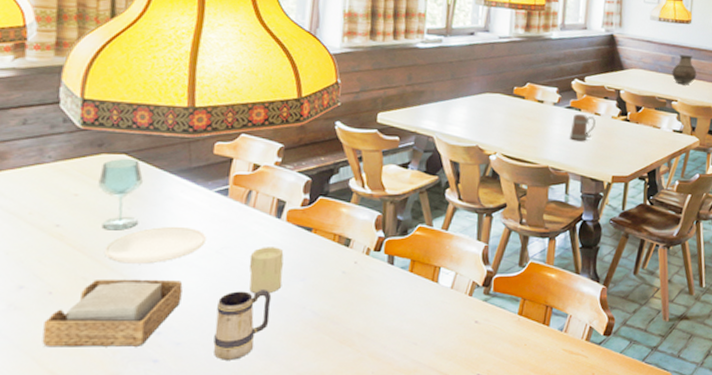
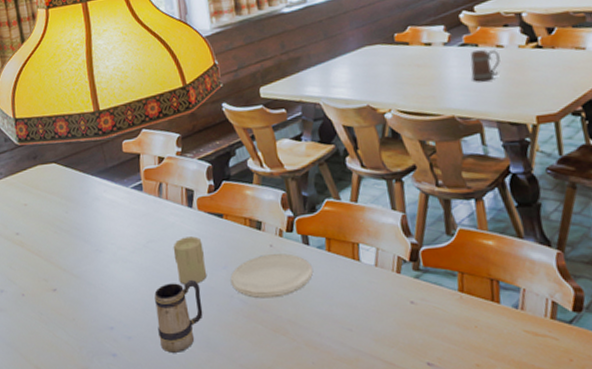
napkin holder: present [42,278,183,348] -> none [24,276,124,345]
wine glass: present [98,159,144,231] -> none [39,167,76,234]
plate: present [103,226,206,264] -> none [55,224,133,264]
plate: none [305,271,393,311] -> present [230,253,314,299]

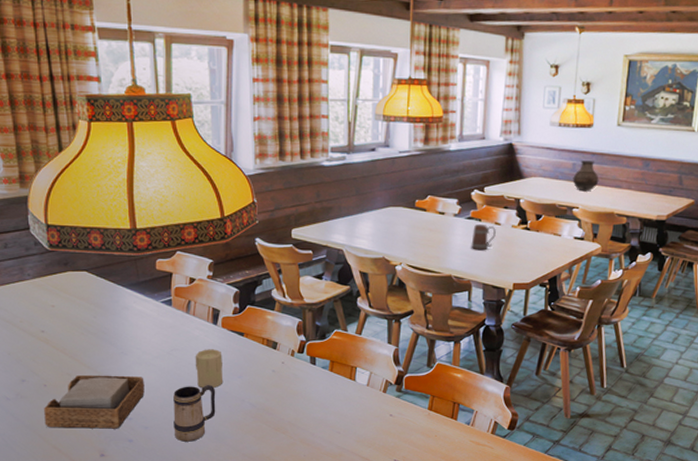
napkin holder: none [24,276,124,345] -> present [44,374,144,429]
plate: present [230,253,314,299] -> none [243,370,316,404]

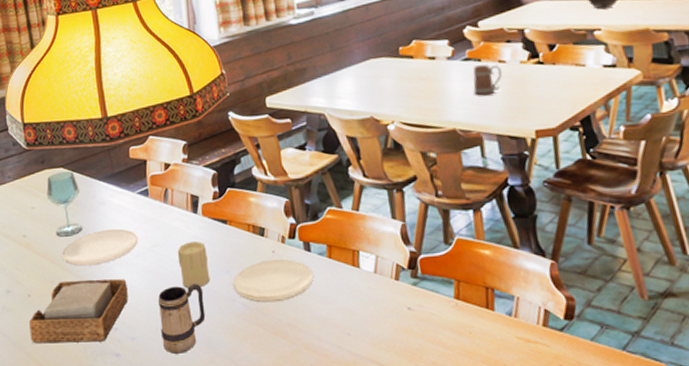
wine glass: none [68,275,104,335] -> present [46,171,82,237]
plate: none [80,331,158,363] -> present [61,228,138,266]
plate: none [243,370,316,404] -> present [232,259,314,303]

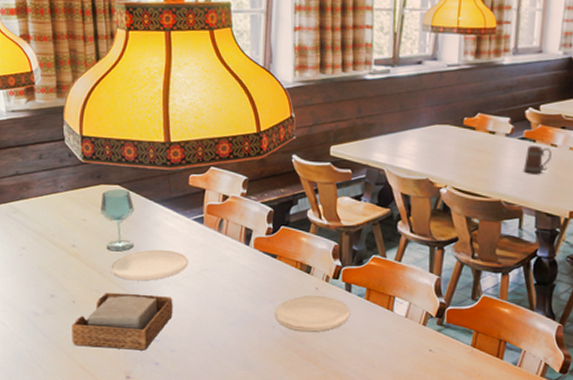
beer mug: present [158,283,206,354] -> none [201,307,246,368]
candle: present [177,241,210,287] -> none [225,270,254,312]

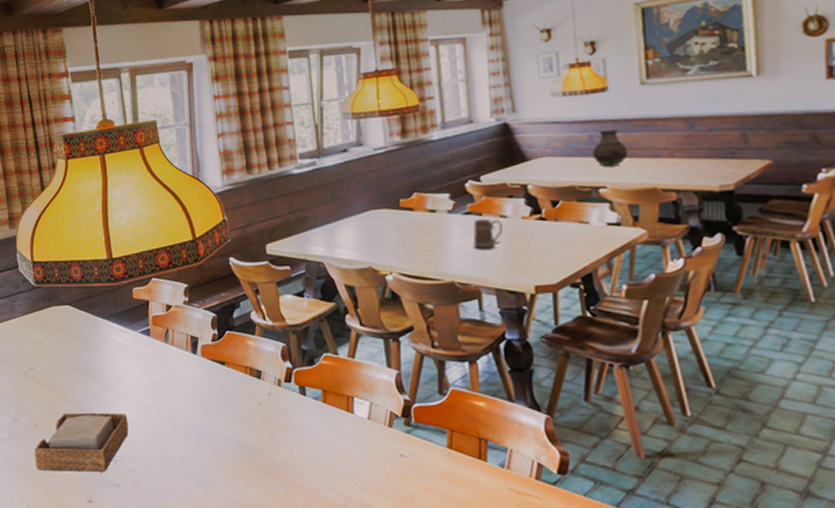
wine glass: present [100,189,135,252] -> none [53,309,86,371]
plate: present [110,249,188,281] -> none [66,365,139,399]
plate: present [274,295,351,333] -> none [229,402,309,443]

